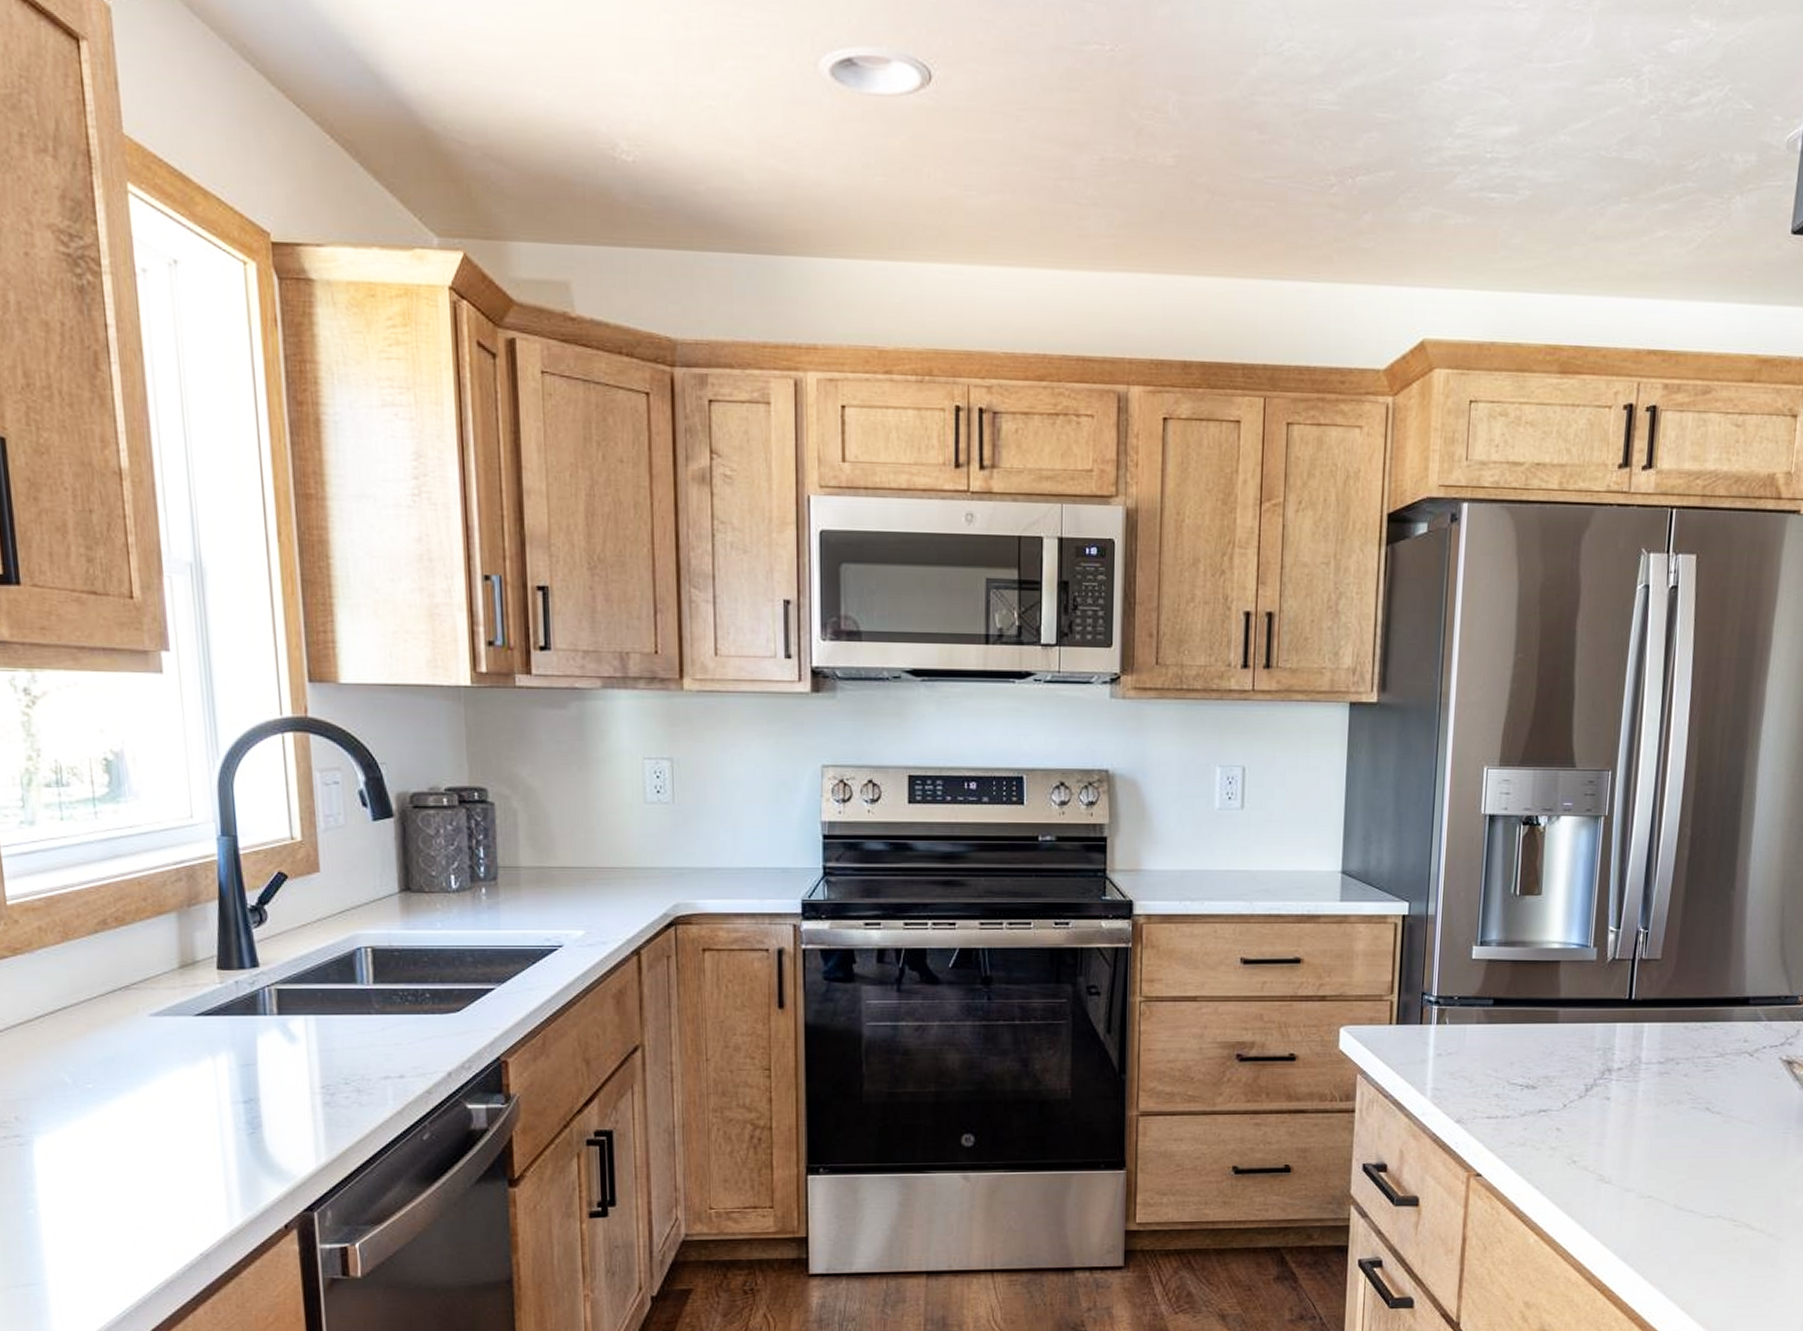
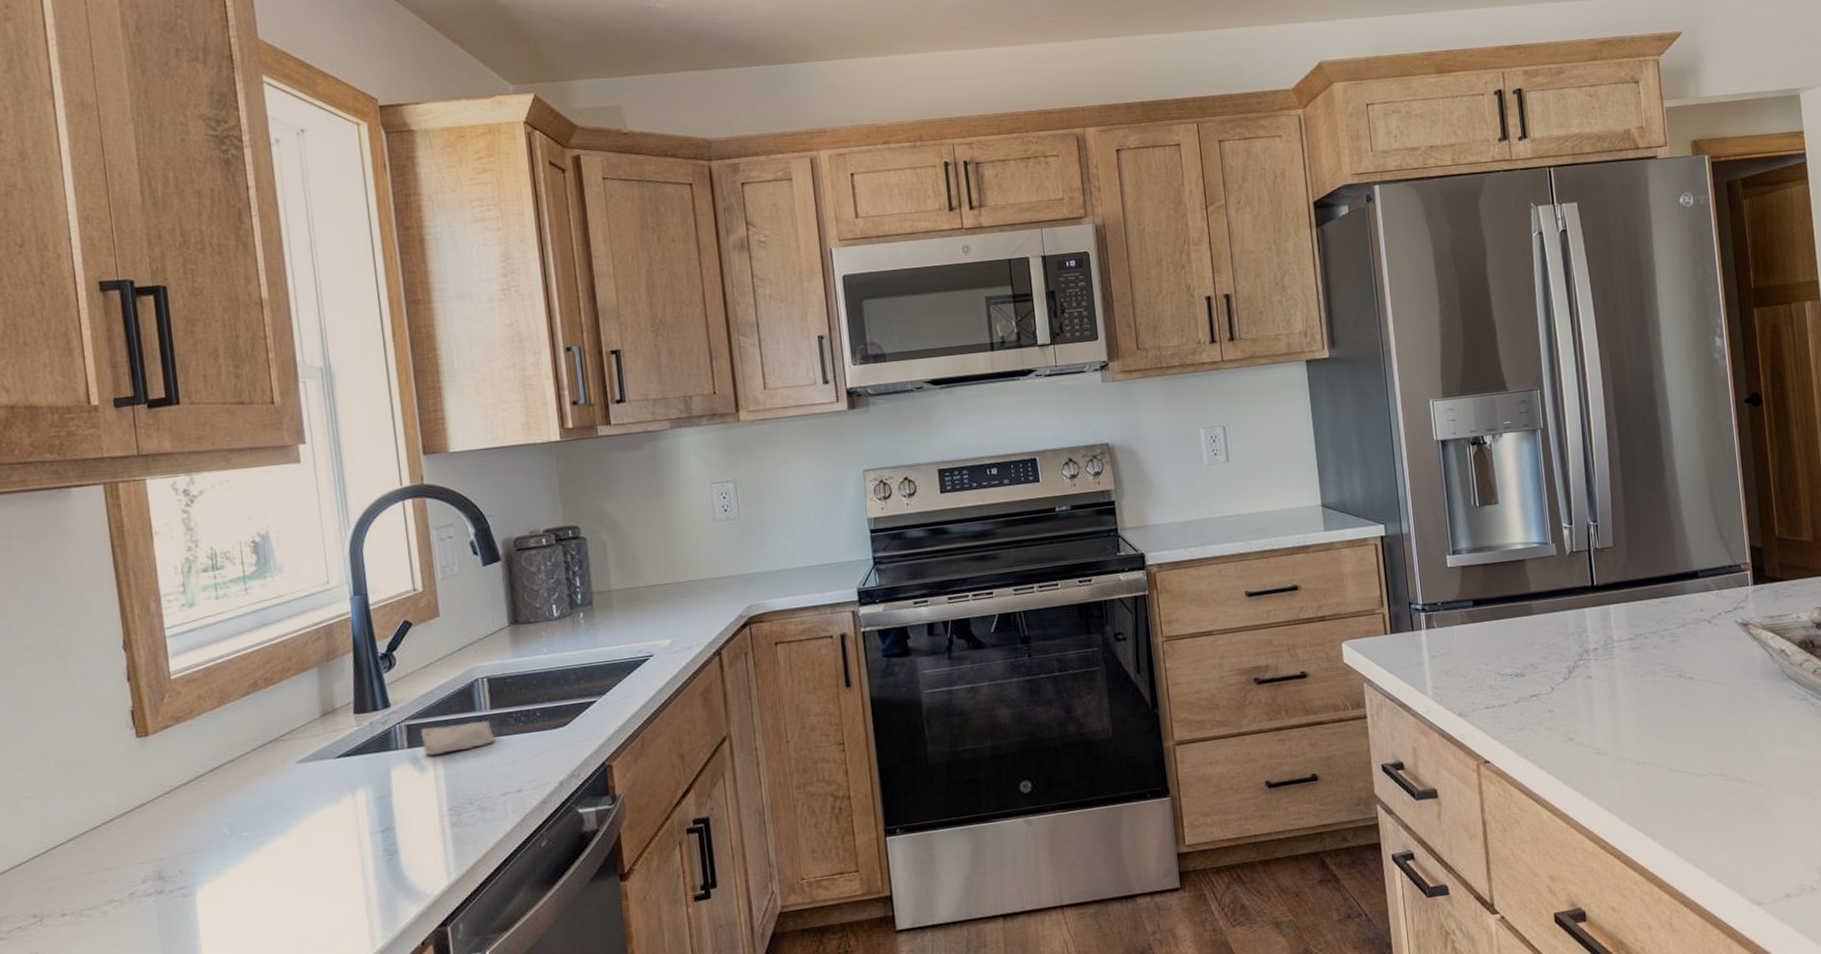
soap bar: none [292,994,377,1027] -> present [420,720,495,756]

